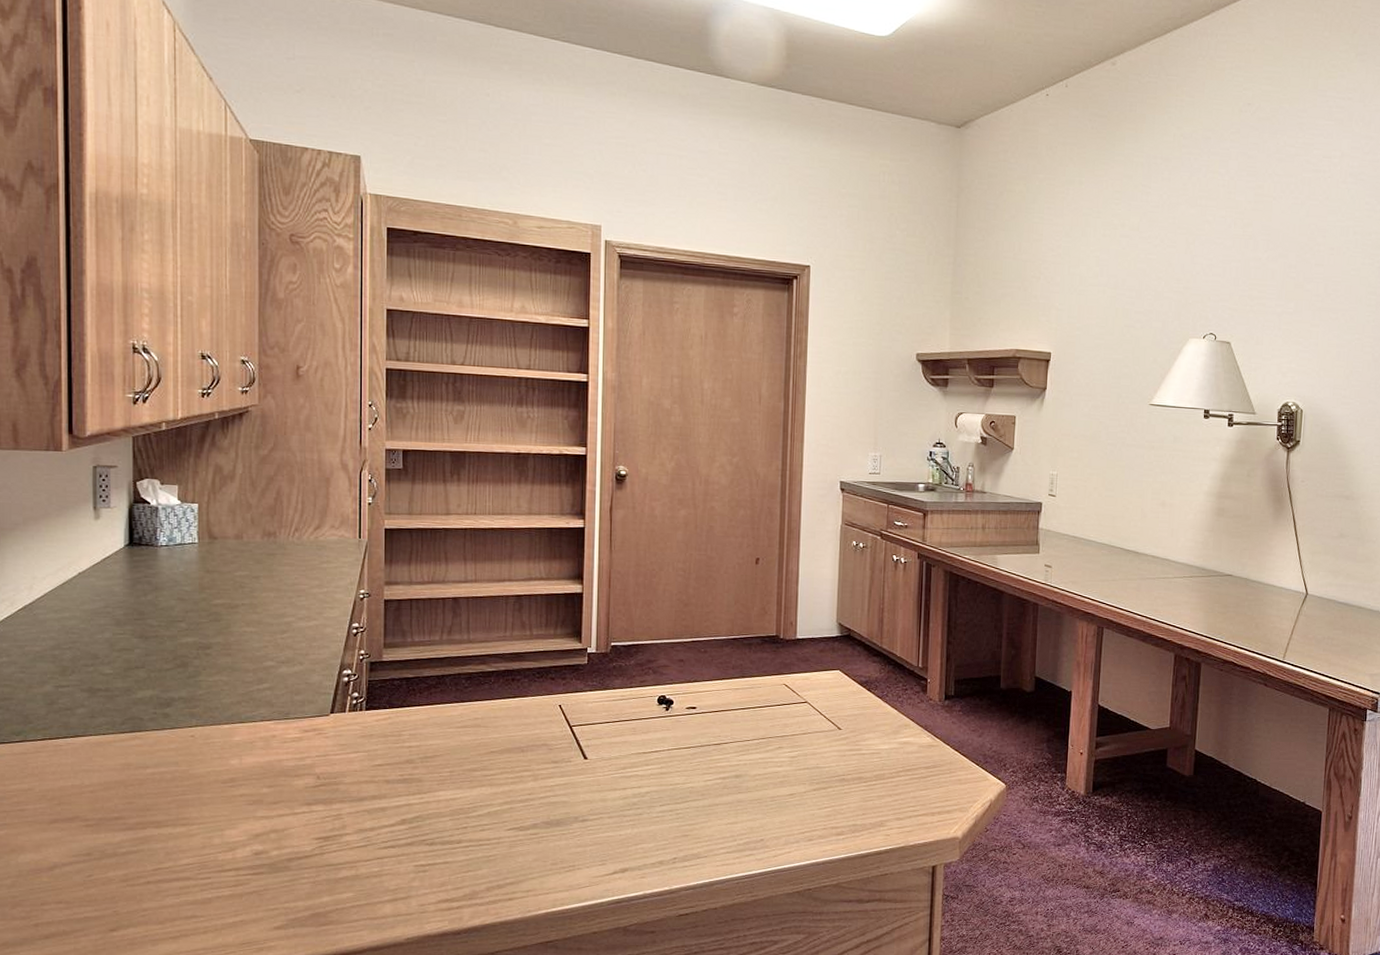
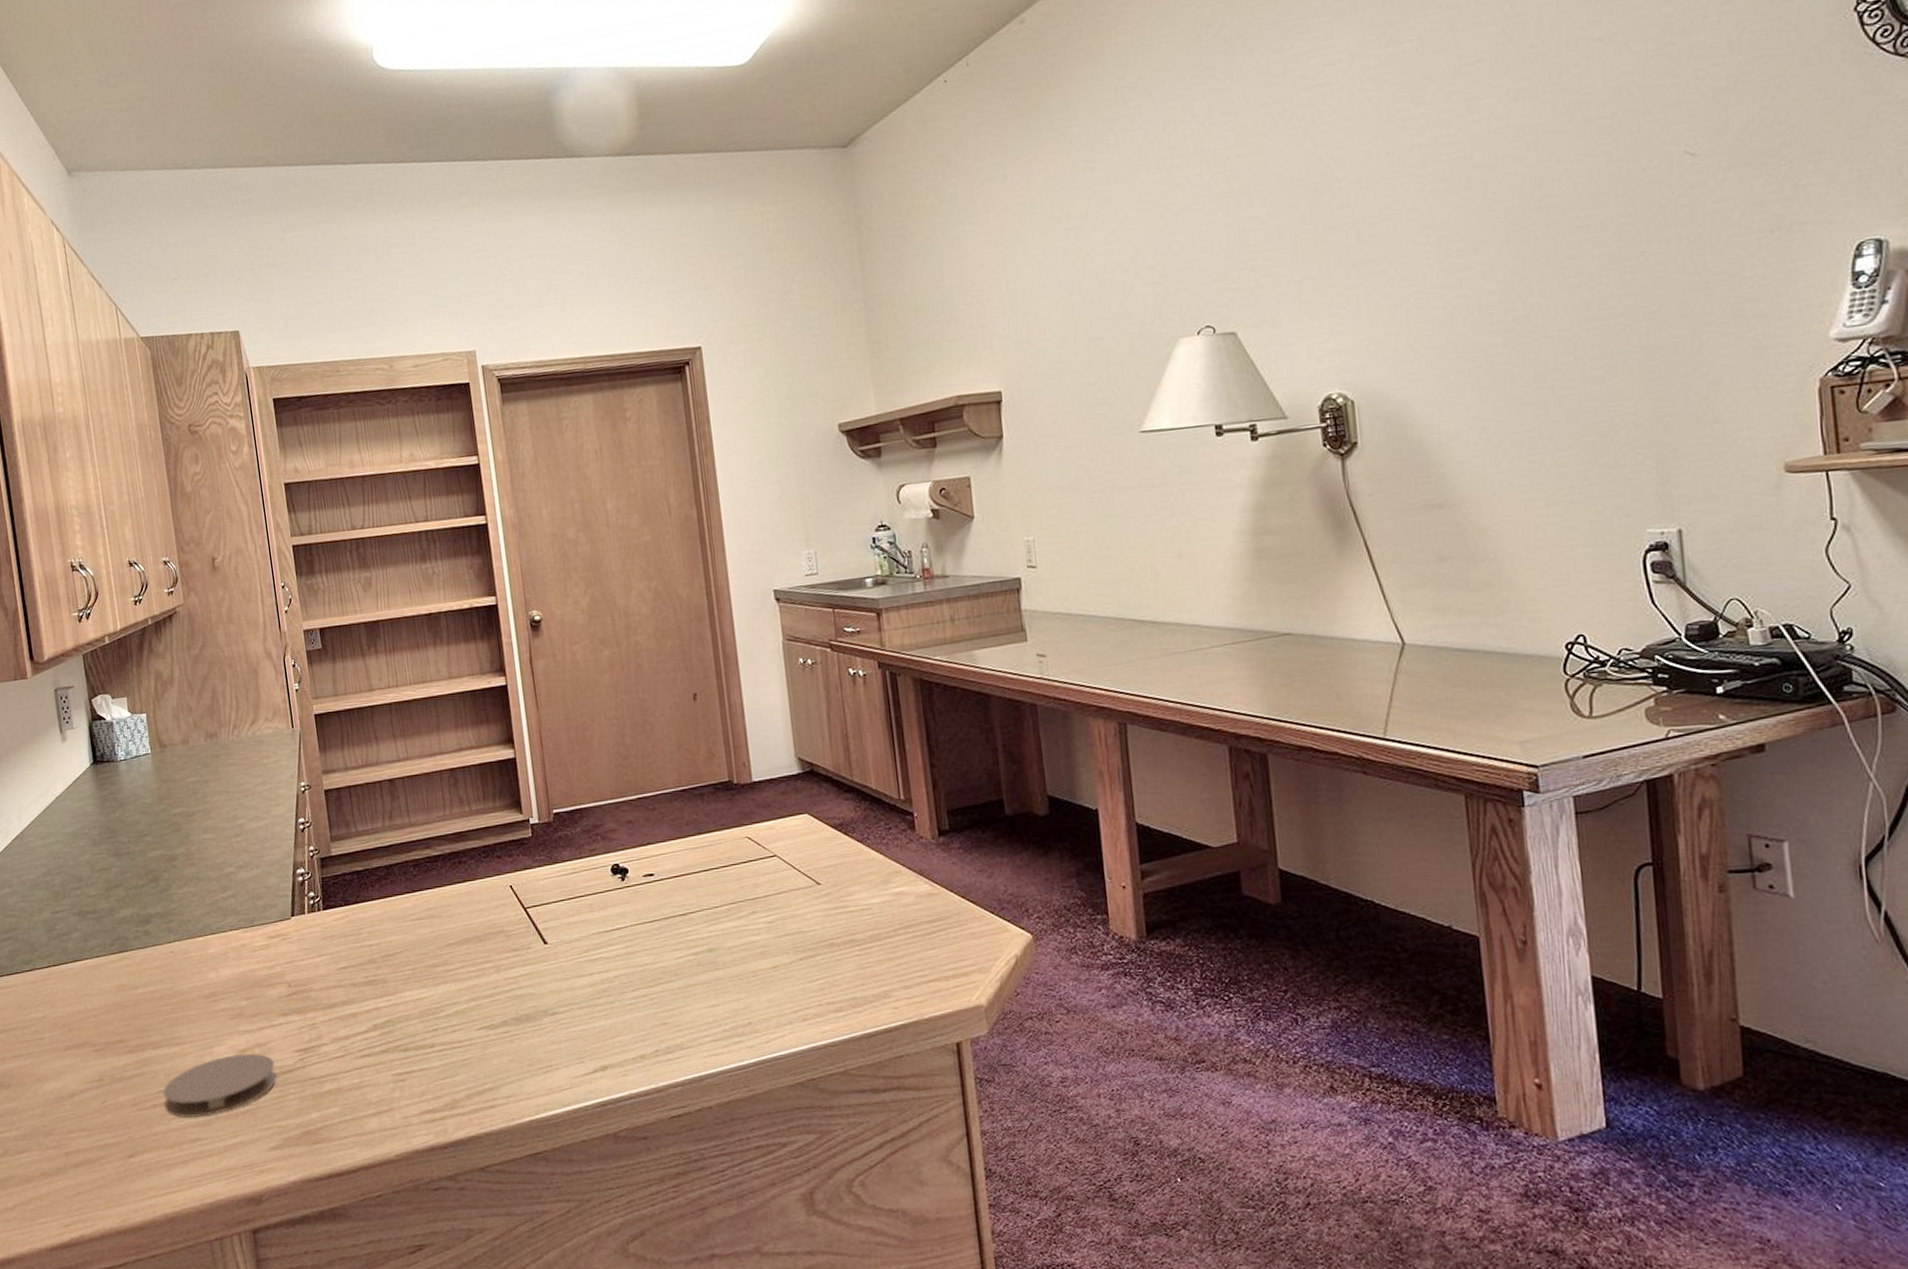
coaster: none [159,838,291,896] -> present [162,1053,277,1118]

